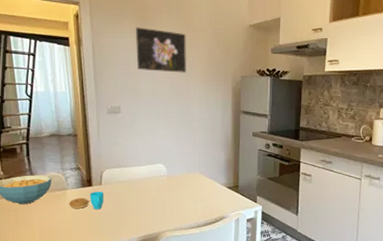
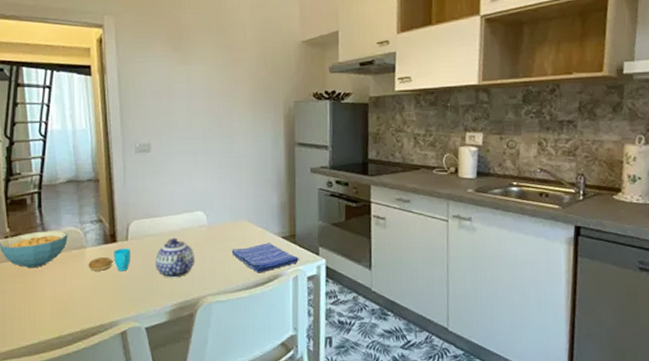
teapot: none [124,184,156,216] -> present [156,237,194,278]
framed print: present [136,27,187,73] -> none [169,50,230,101]
dish towel: none [186,191,240,215] -> present [231,243,299,273]

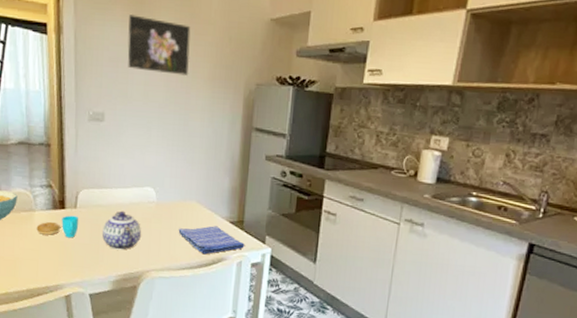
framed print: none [169,50,230,101] -> present [127,15,191,76]

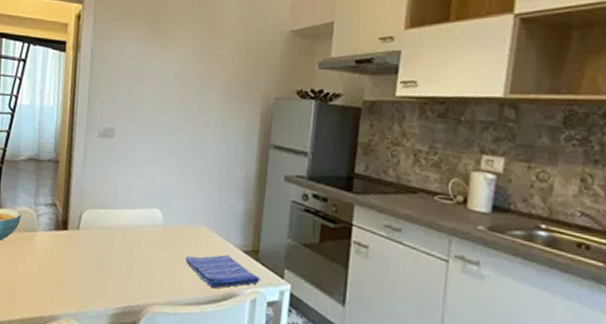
cup: present [36,215,79,238] -> none [36,237,81,263]
teapot: present [102,210,141,250] -> none [103,234,145,279]
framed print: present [127,15,191,76] -> none [141,31,207,90]

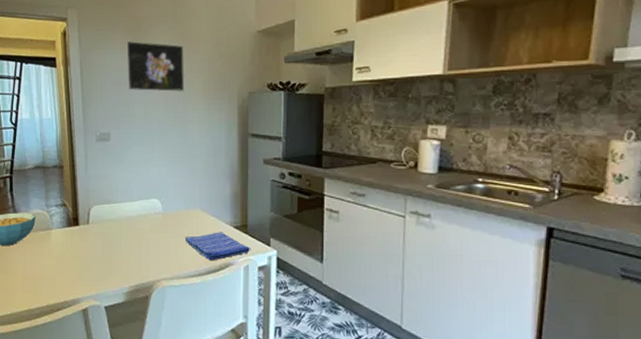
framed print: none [141,31,207,90] -> present [127,41,185,91]

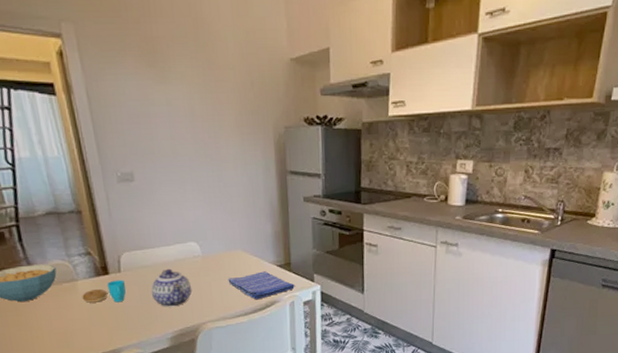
cup: none [54,231,92,253] -> present [82,279,127,303]
teapot: none [114,223,150,262] -> present [151,268,192,307]
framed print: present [127,41,185,91] -> none [142,66,215,126]

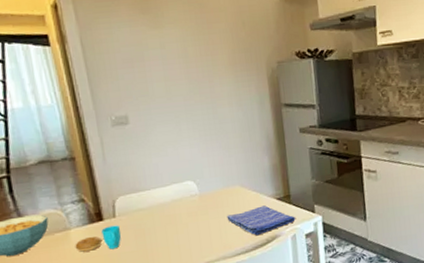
teapot: present [151,268,192,307] -> none [147,209,190,251]

